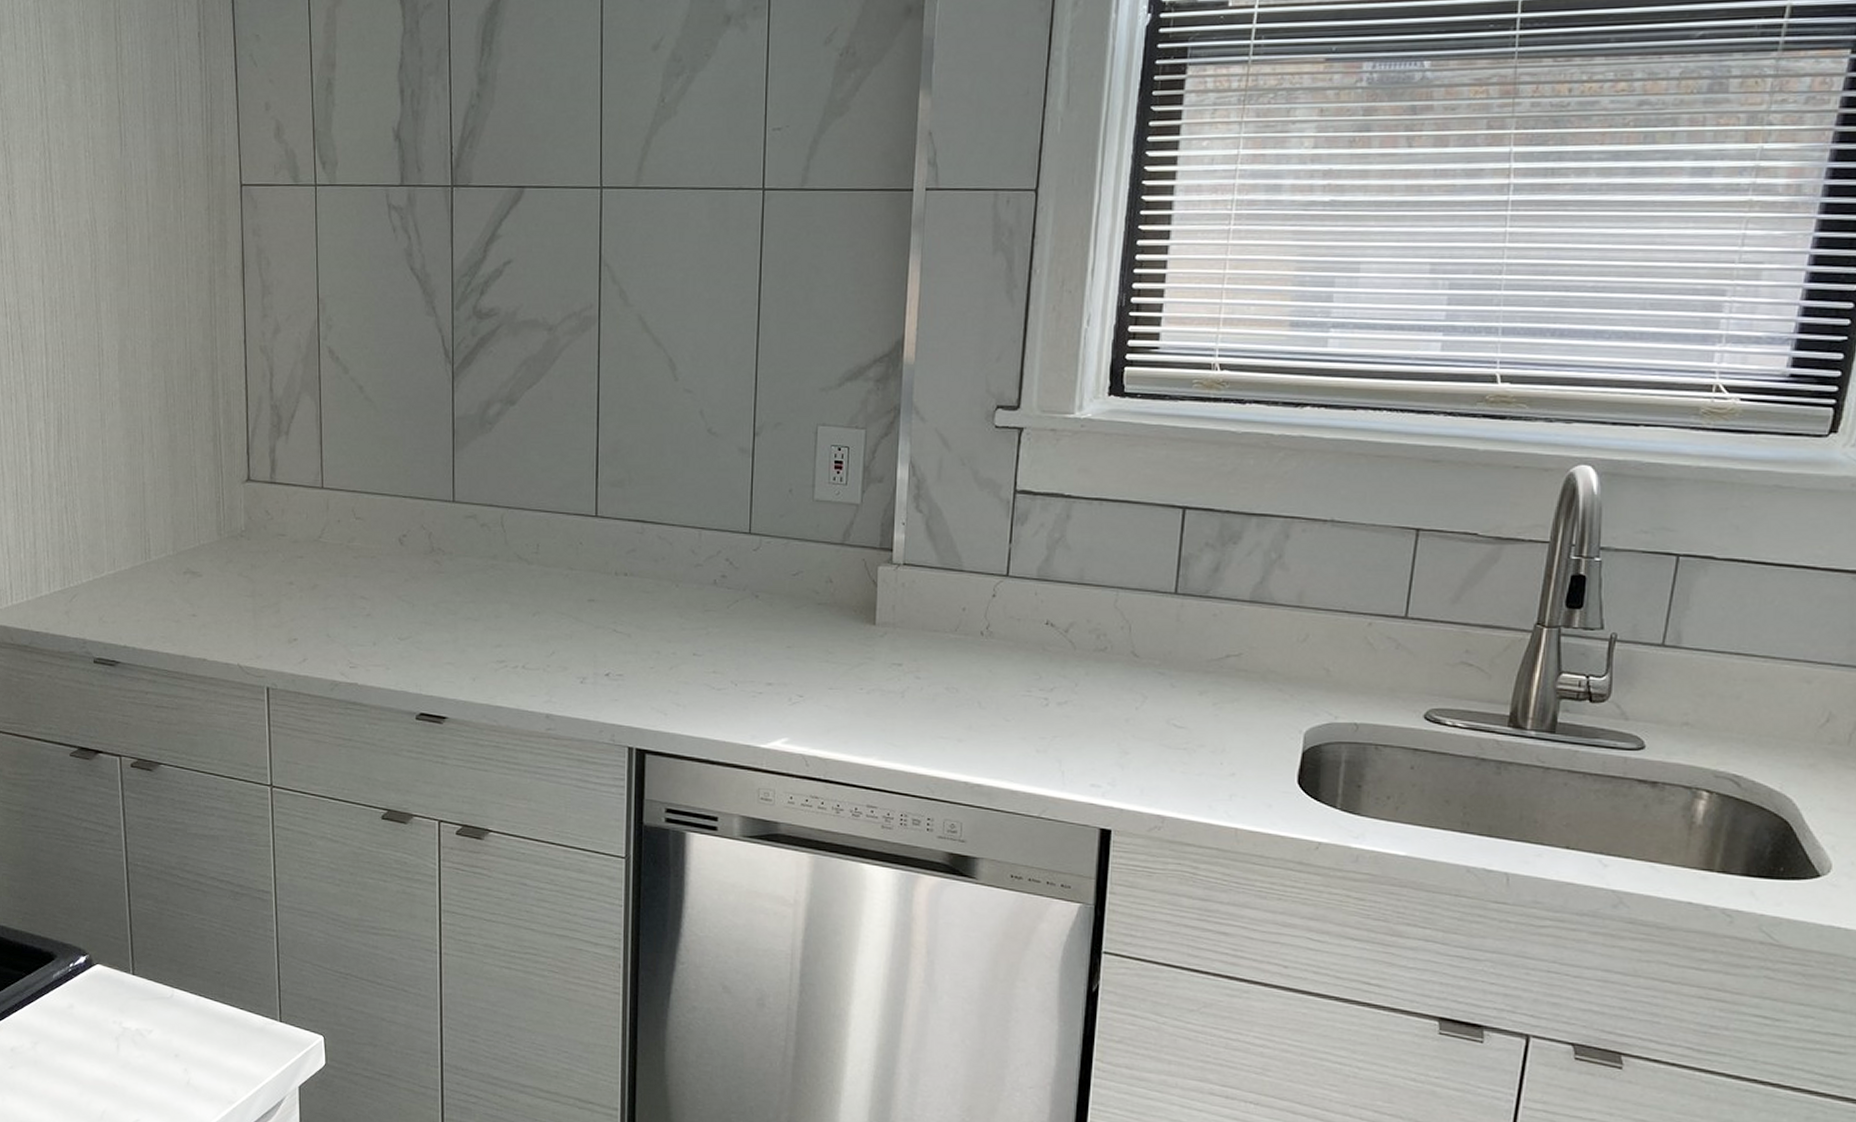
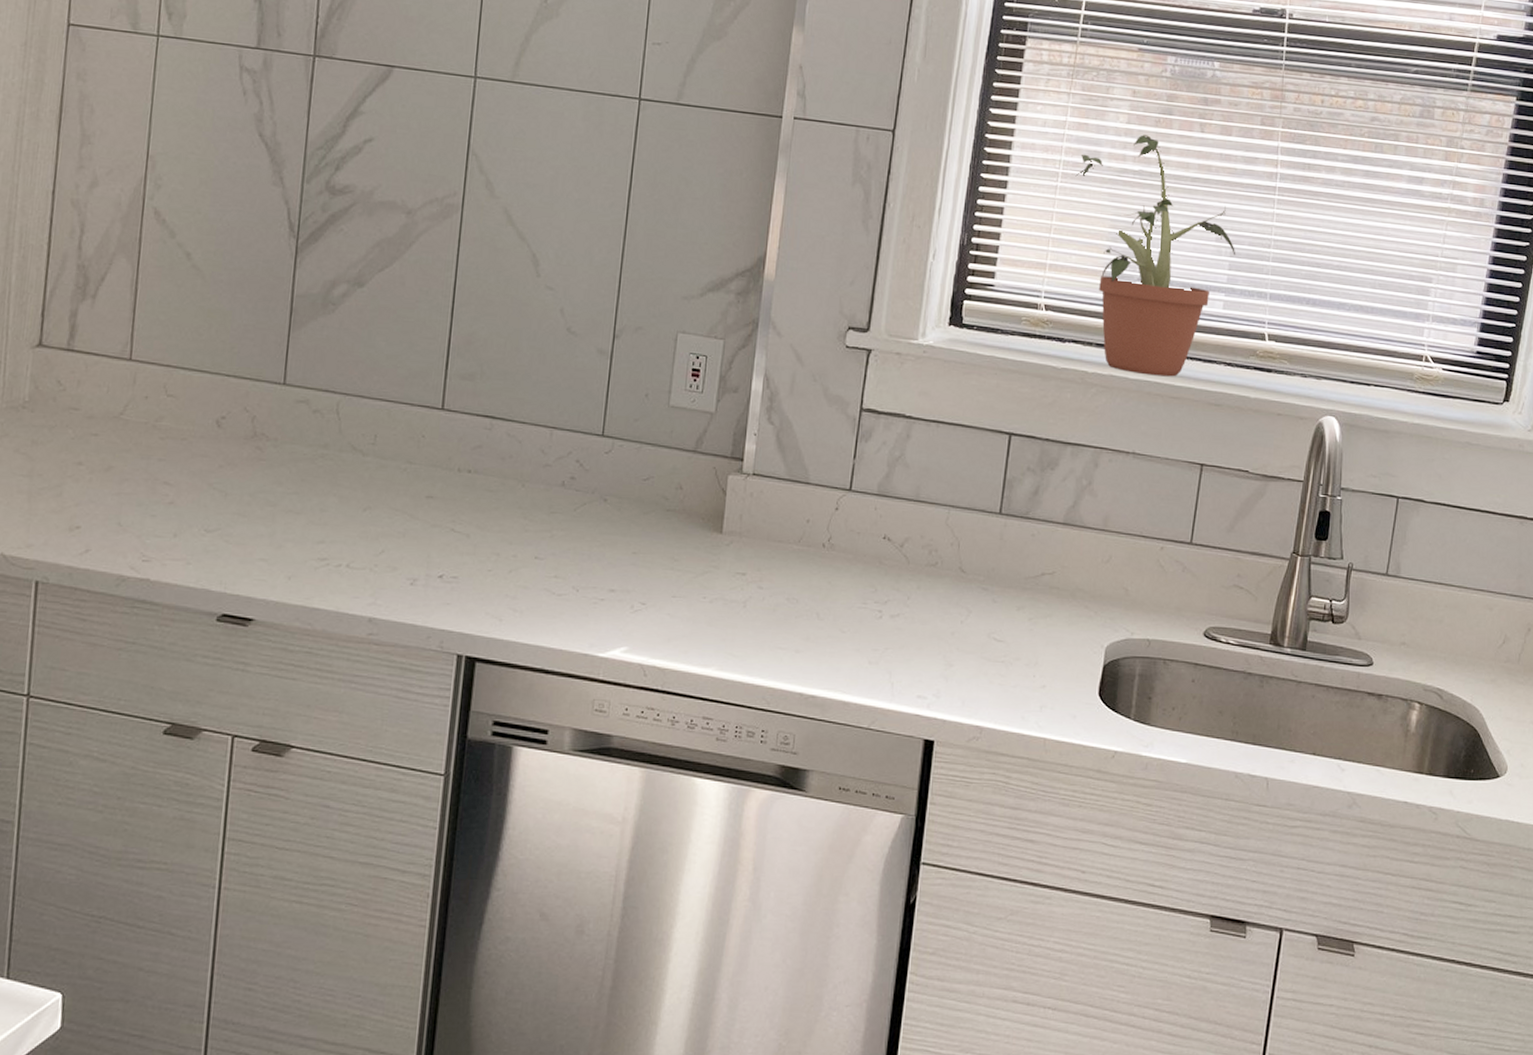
potted plant: none [1251,159,1457,433] -> present [1075,135,1236,377]

